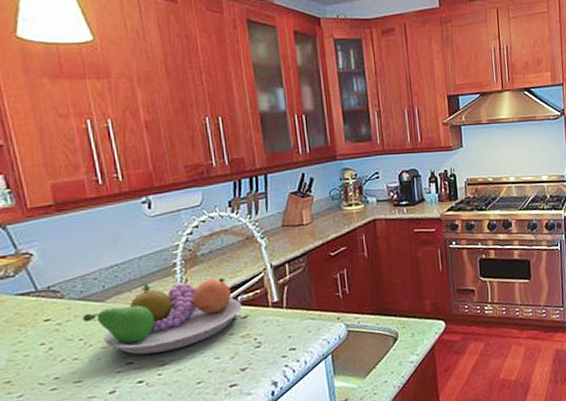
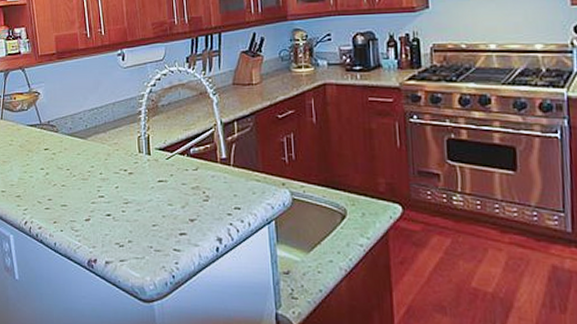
fruit bowl: present [83,278,242,355] -> none [70,126,193,191]

